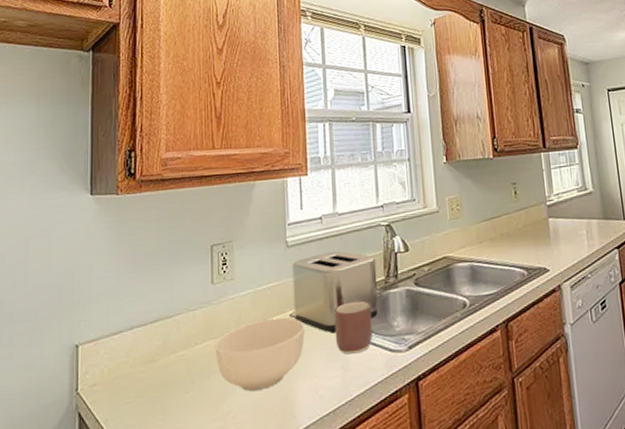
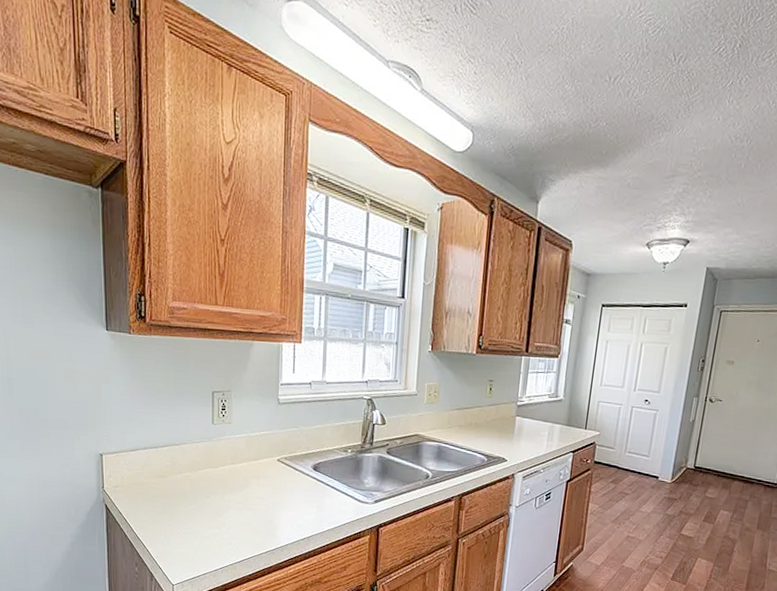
bowl: present [215,317,306,391] -> none [214,459,290,512]
toaster: present [292,251,379,333] -> none [281,414,356,480]
mug: present [334,300,373,355] -> none [314,457,348,499]

